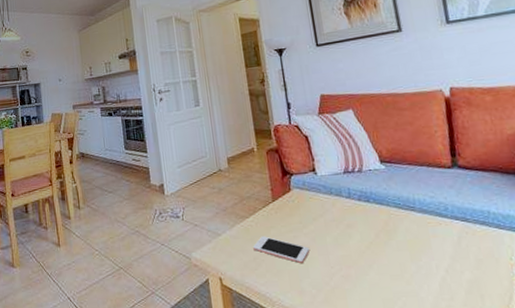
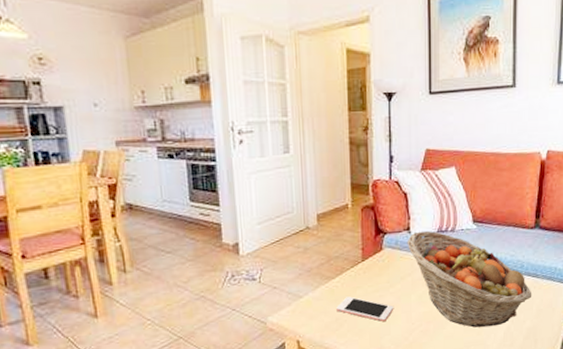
fruit basket: none [314,171,466,276] -> present [407,230,532,328]

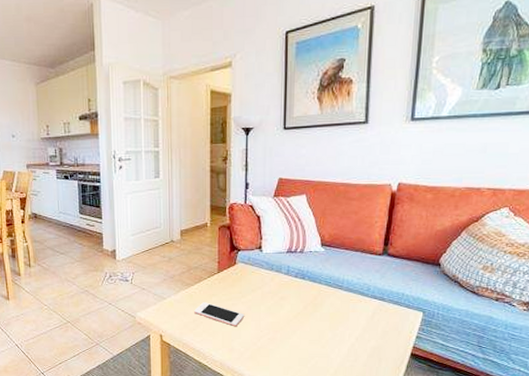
fruit basket: present [407,230,532,328] -> none [258,250,378,342]

